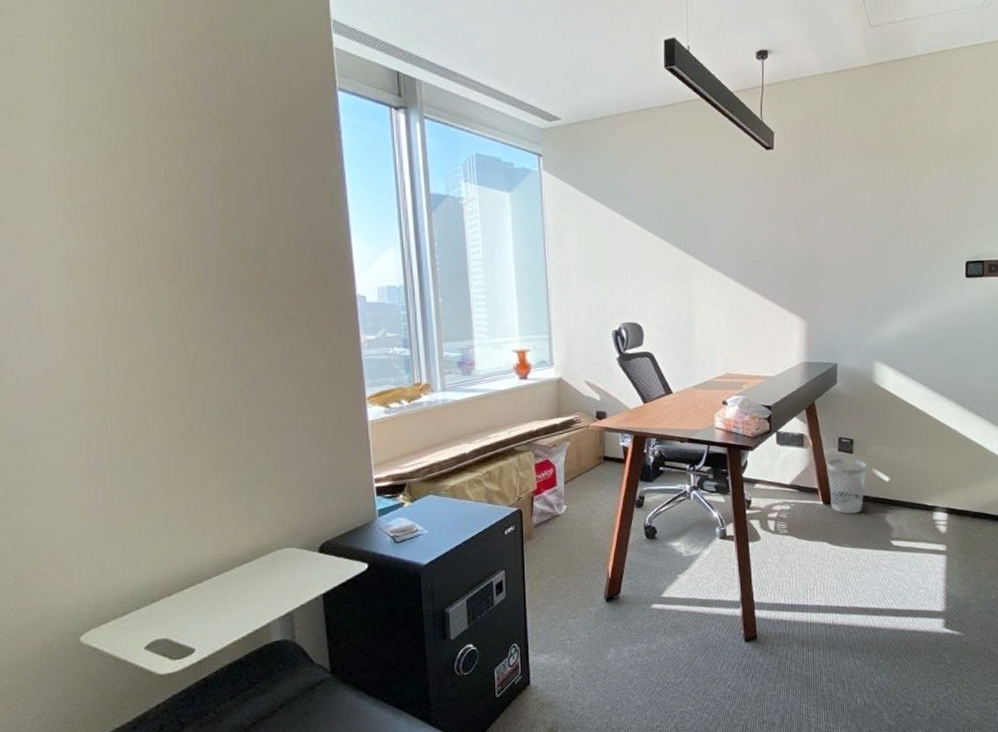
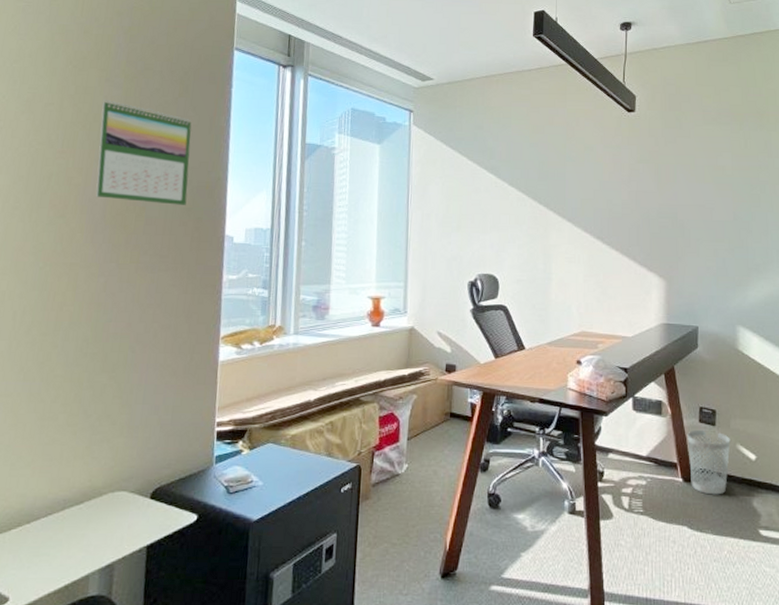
calendar: none [198,152,310,266] -> present [96,100,192,206]

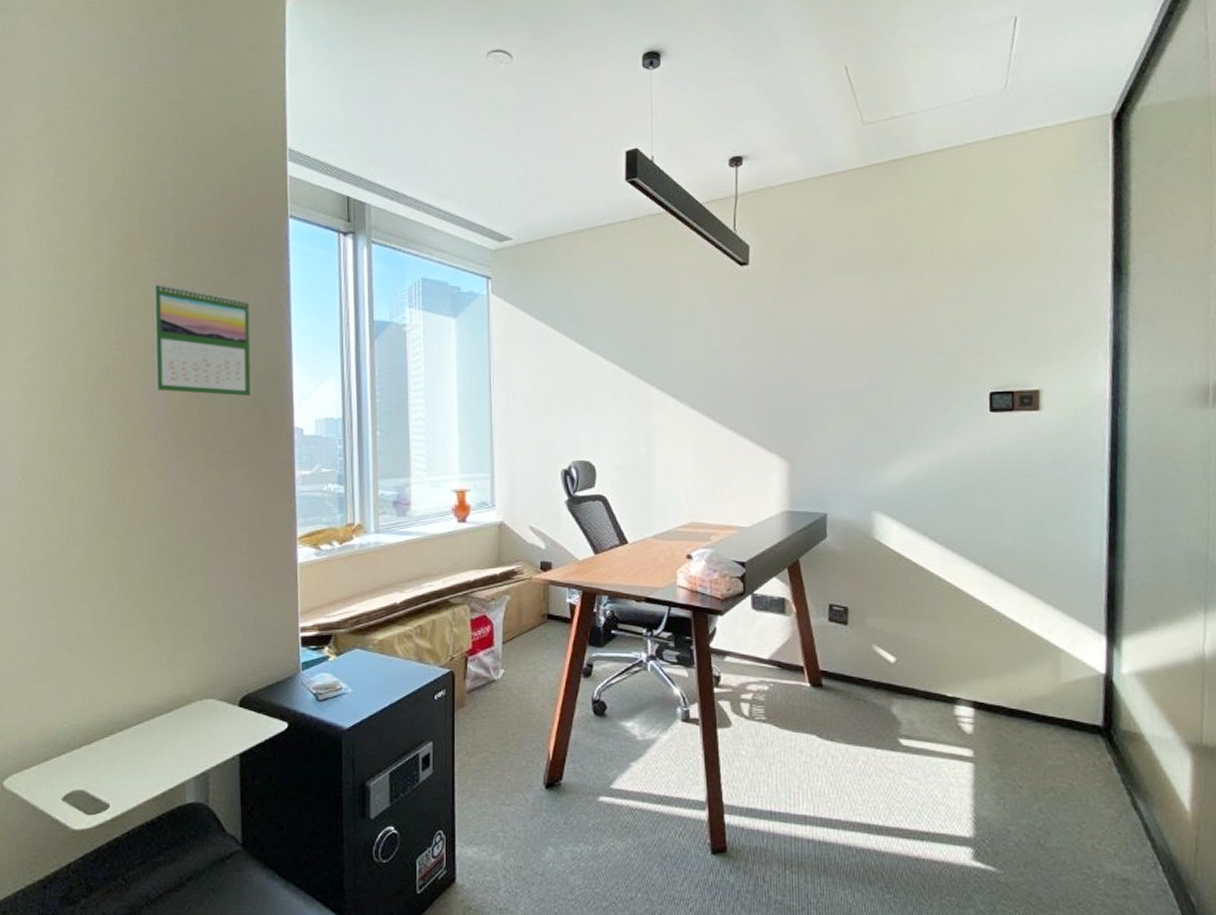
wastebasket: present [687,429,731,495] -> none [815,629,866,701]

